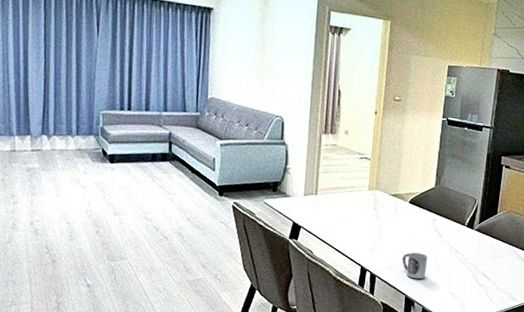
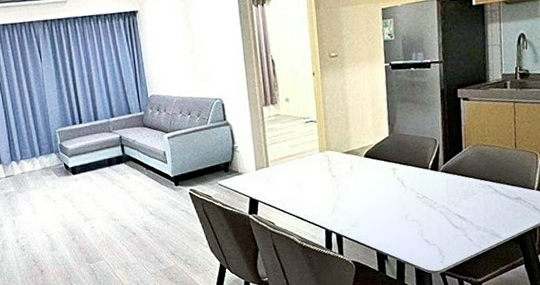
cup: present [402,252,428,279] -> none [367,205,395,232]

